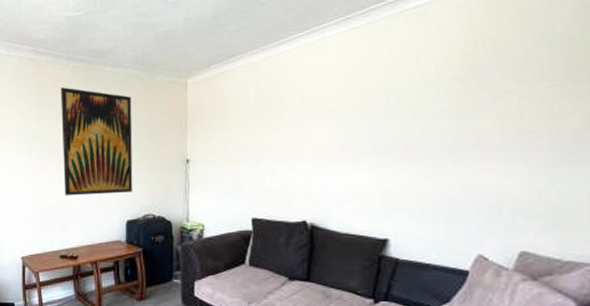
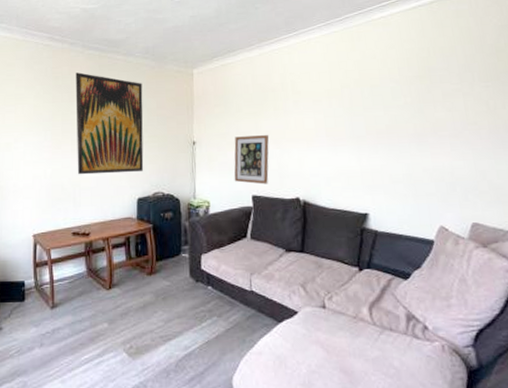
wall art: none [231,151,273,206] -> present [234,135,269,185]

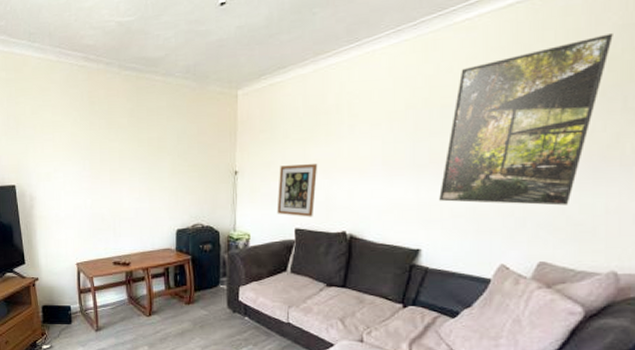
wall art: present [75,72,144,175] -> none [112,96,183,206]
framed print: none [378,32,497,172] -> present [439,34,613,206]

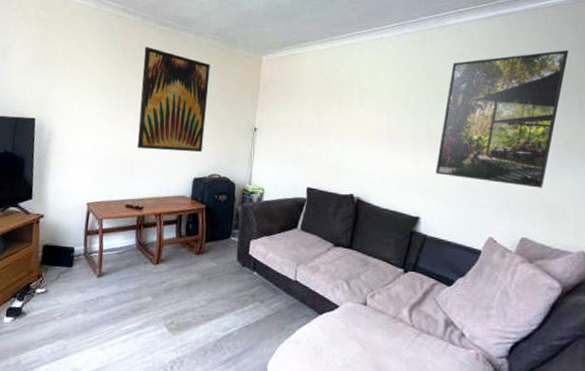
wall art: none [112,96,183,206] -> present [137,47,211,152]
wall art: present [277,164,318,217] -> none [291,127,331,178]

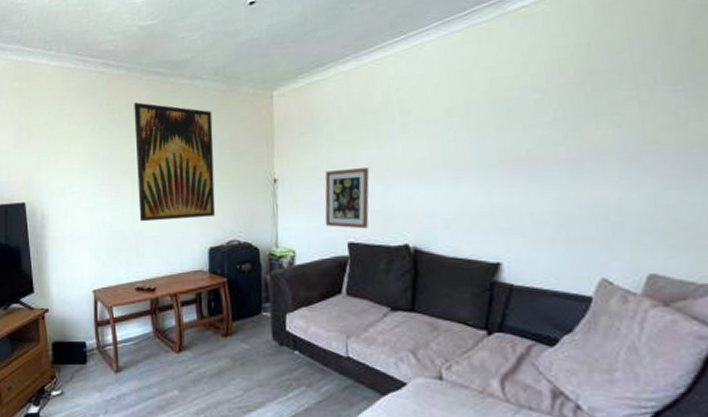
wall art: none [291,127,331,178] -> present [325,168,370,229]
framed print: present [436,50,569,188] -> none [515,14,693,207]

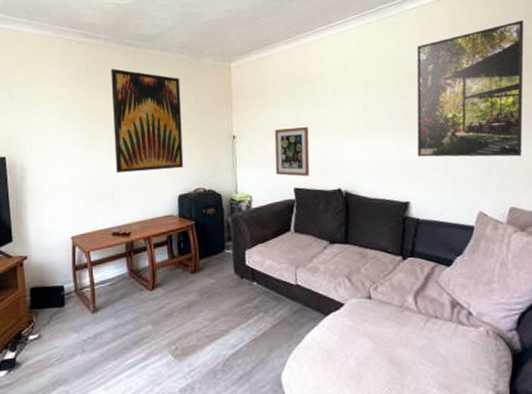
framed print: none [515,14,693,207] -> present [417,20,524,157]

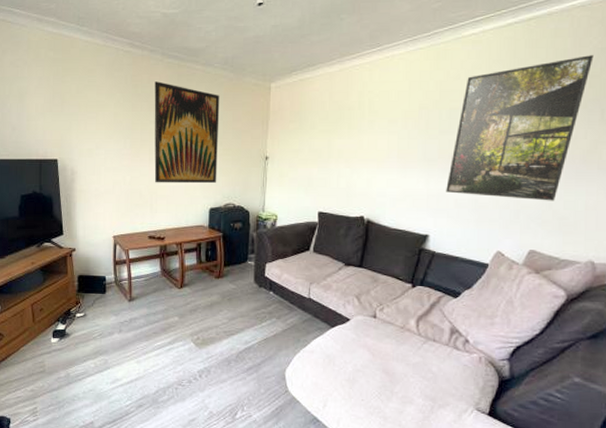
wall art: present [274,127,310,177] -> none [302,154,341,202]

